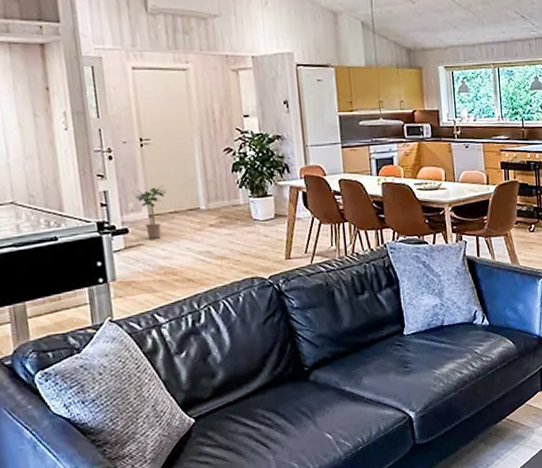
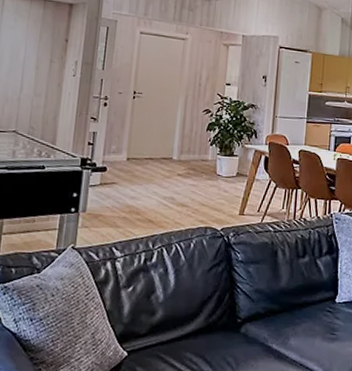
potted plant: present [134,185,167,239] -> none [118,133,147,180]

